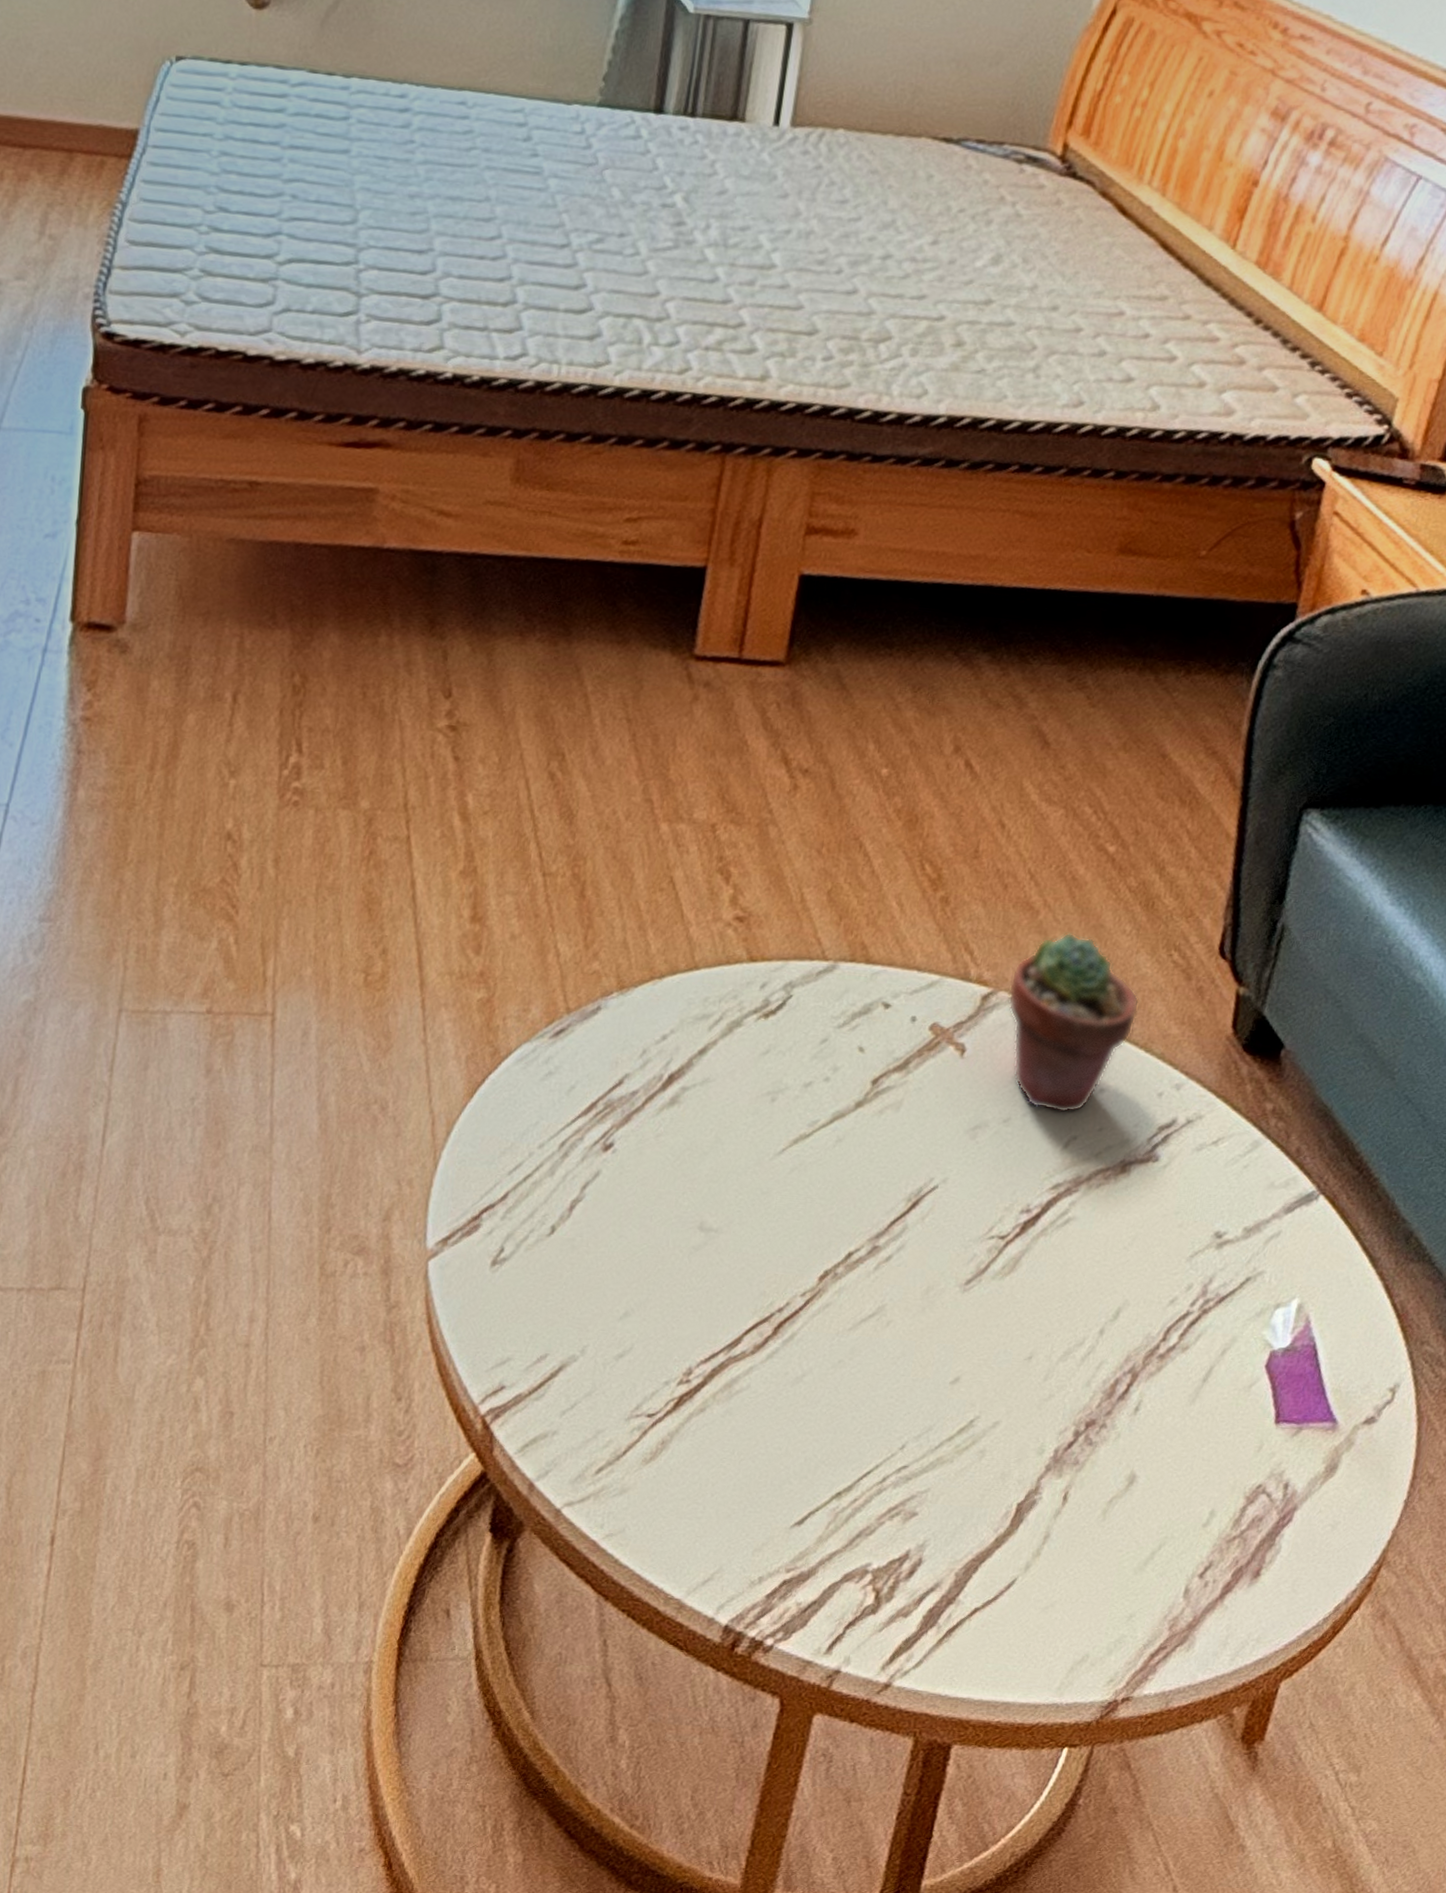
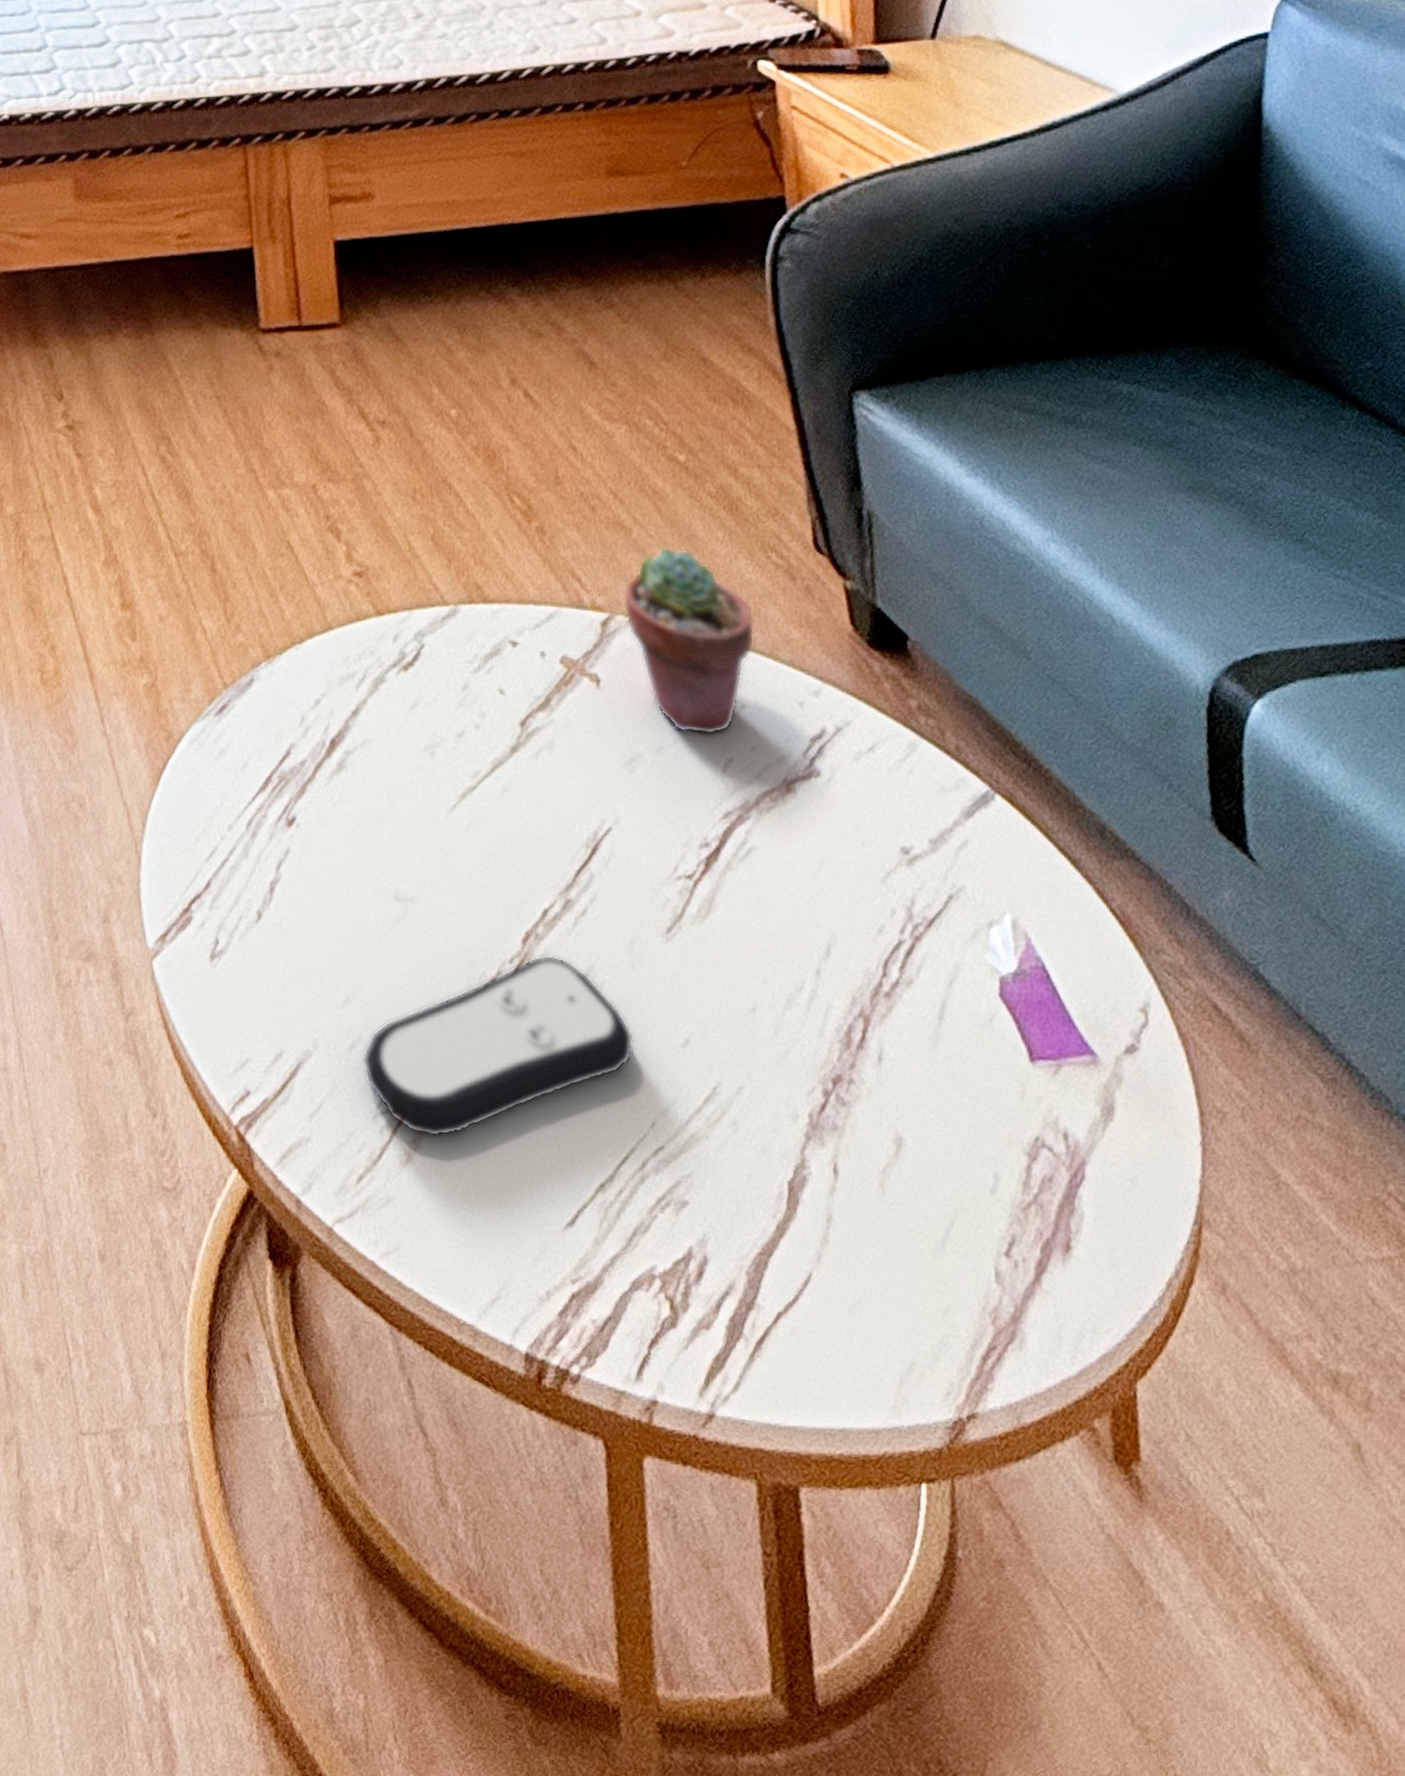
remote control: none [627,1292,907,1441] -> present [362,954,634,1137]

